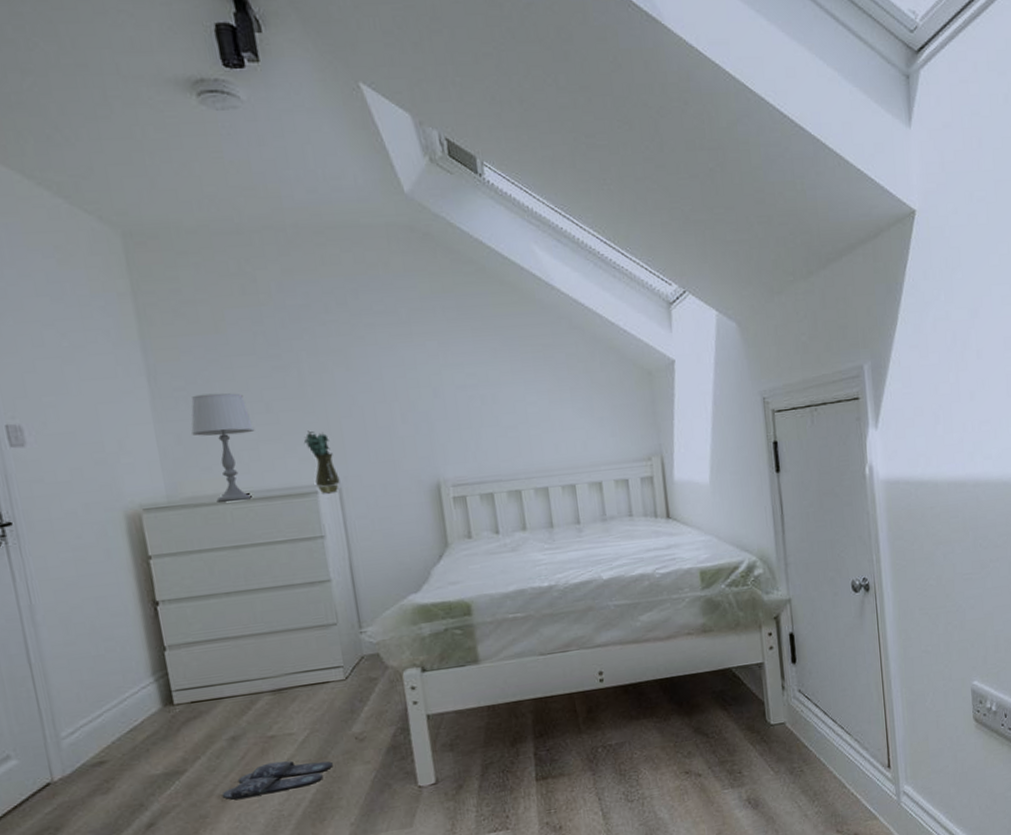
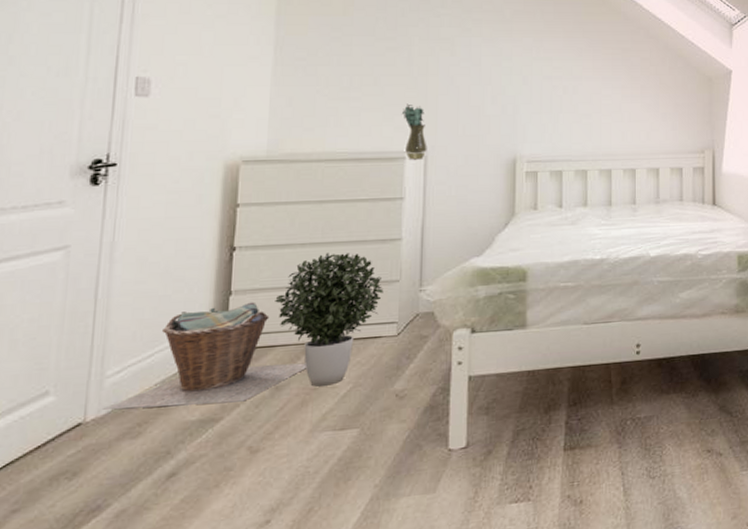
laundry basket: none [67,655,259,769] -> present [103,301,306,410]
table lamp: present [191,392,255,504] -> none [303,65,360,161]
potted plant: none [211,599,323,735] -> present [275,253,384,387]
slippers: present [222,760,333,800] -> none [252,414,369,453]

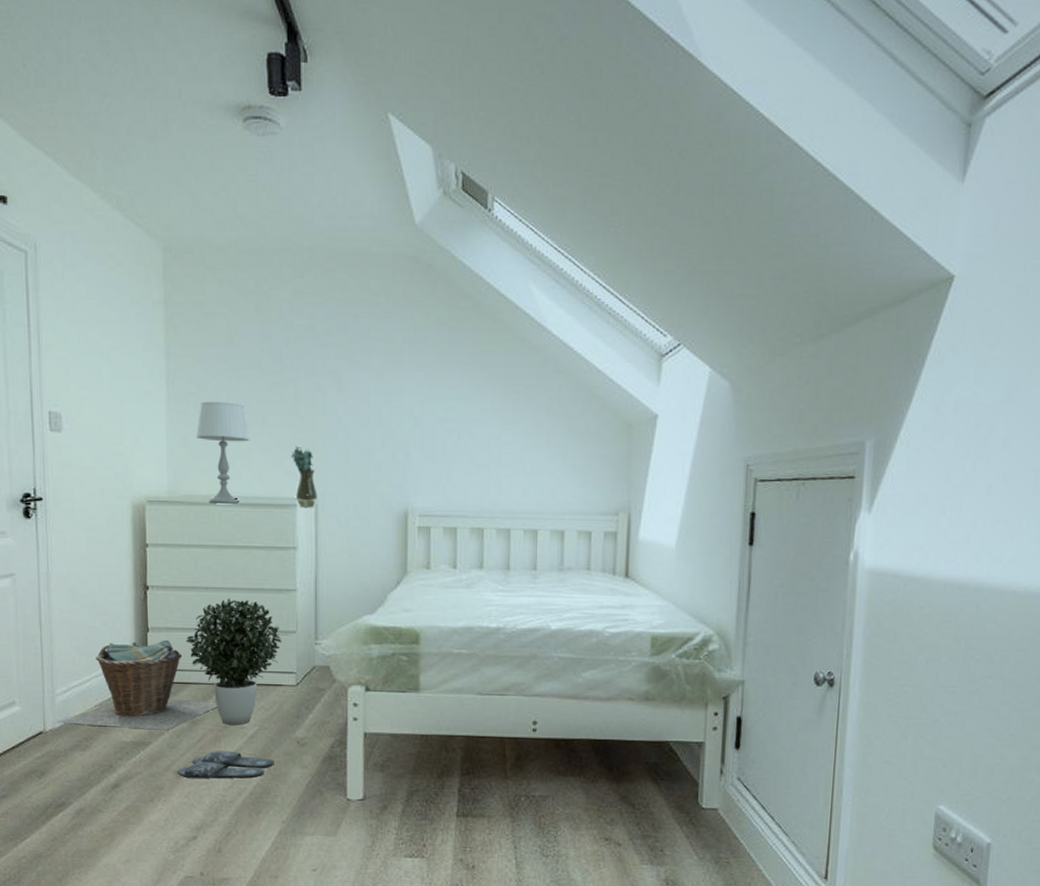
slippers: none [252,414,369,453] -> present [177,750,274,779]
table lamp: none [303,65,360,161] -> present [196,401,250,505]

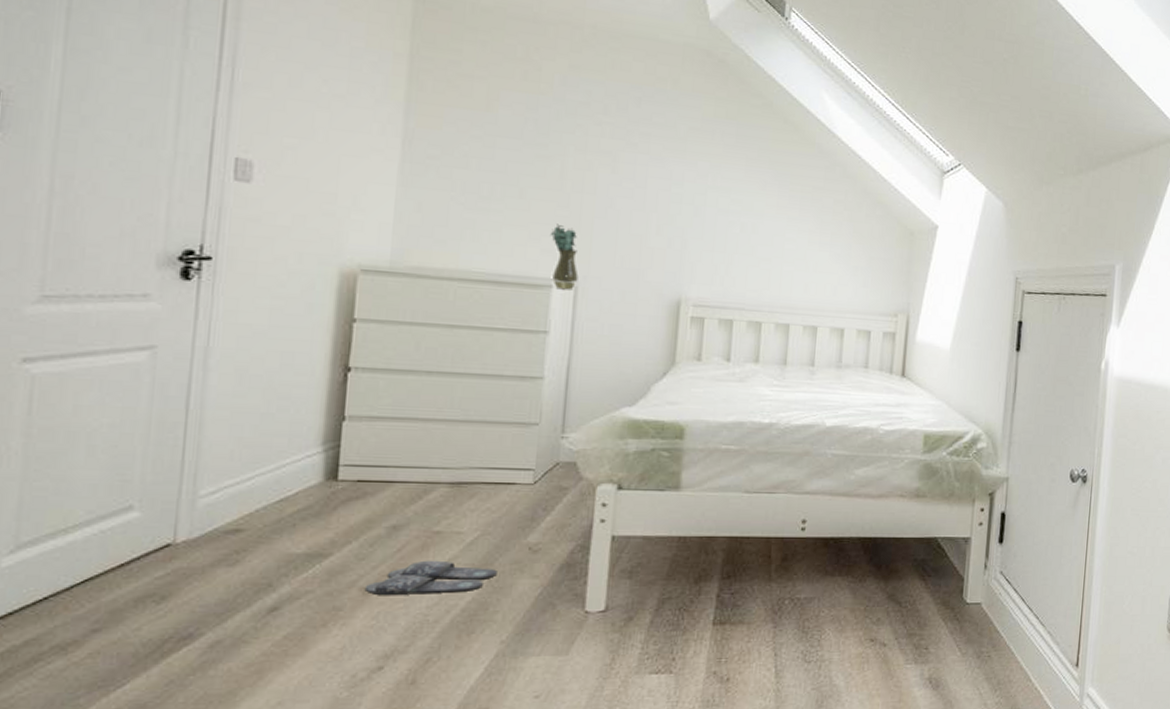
laundry basket: present [57,640,217,730] -> none [195,430,429,538]
potted plant: present [186,598,282,725] -> none [395,384,520,531]
table lamp: present [196,401,250,505] -> none [435,166,502,282]

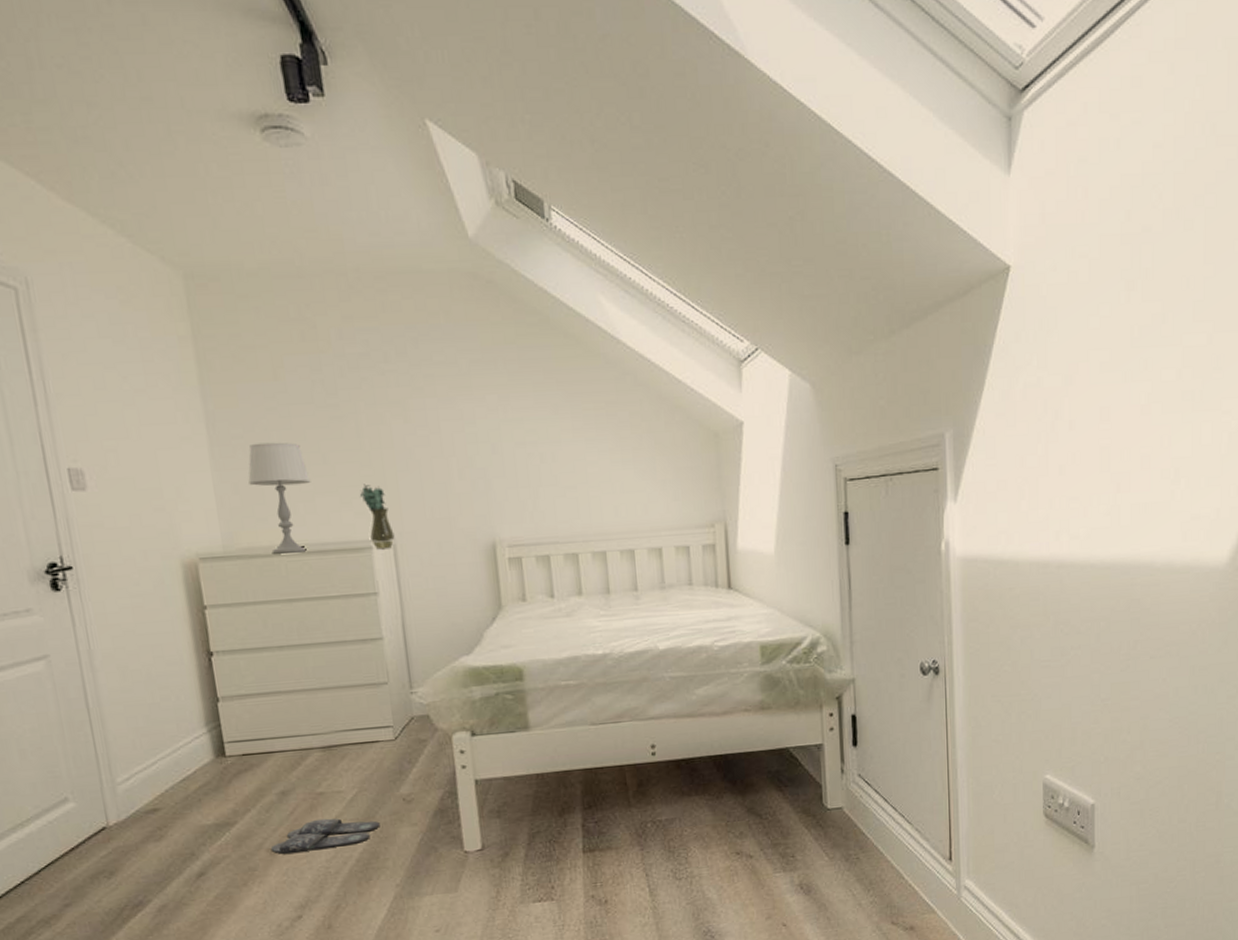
table lamp: none [435,166,502,282] -> present [248,442,311,556]

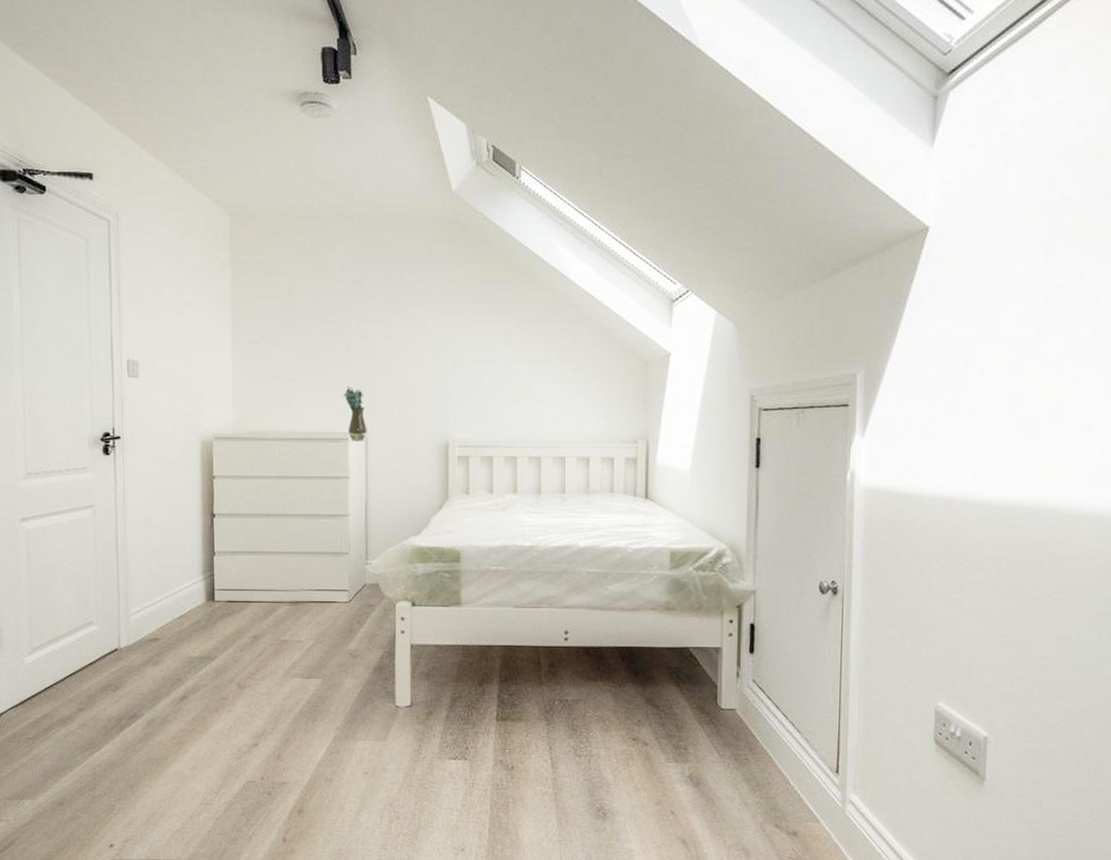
table lamp: present [248,442,311,556] -> none [259,348,307,440]
slippers: present [270,818,380,854] -> none [240,663,329,689]

